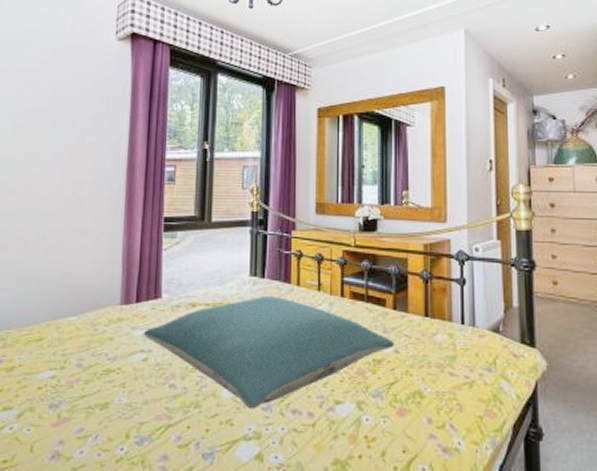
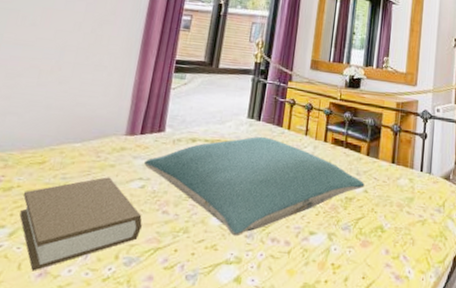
book: none [25,351,149,454] -> present [19,177,142,271]

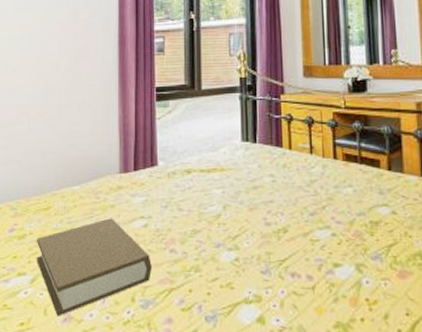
pillow: present [144,136,365,237] -> none [143,160,391,273]

